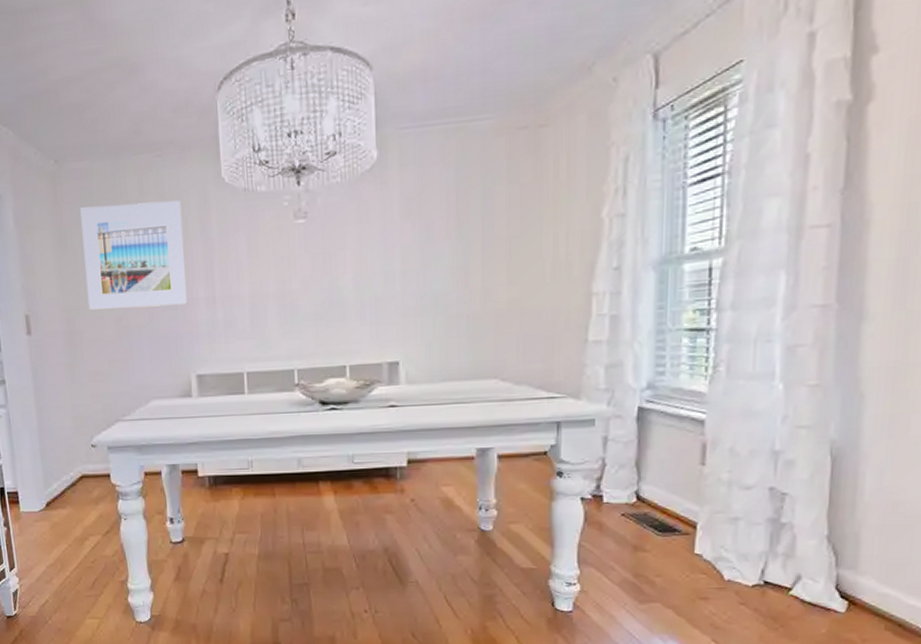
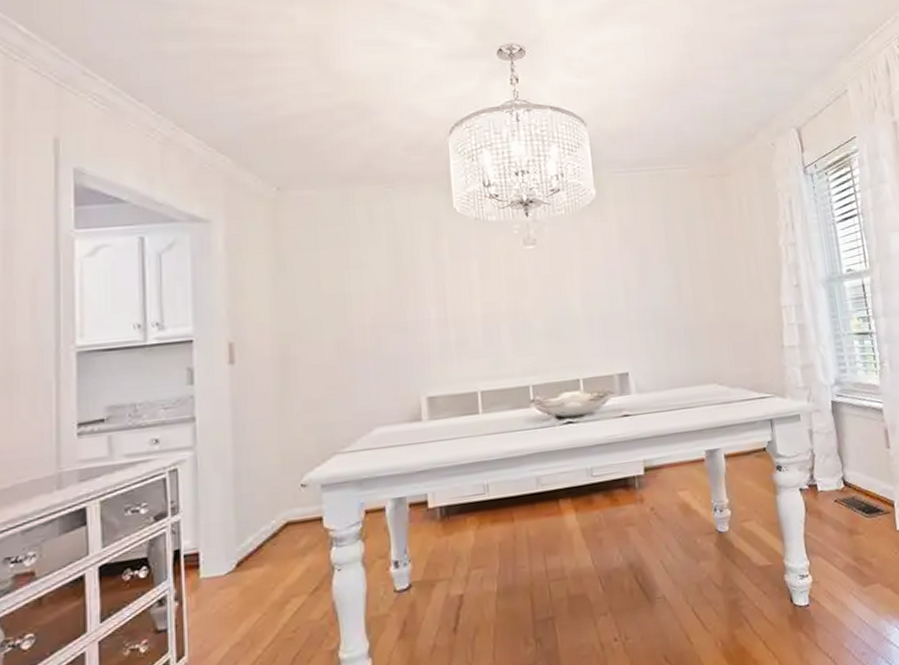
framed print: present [80,200,187,310] -> none [303,227,417,335]

